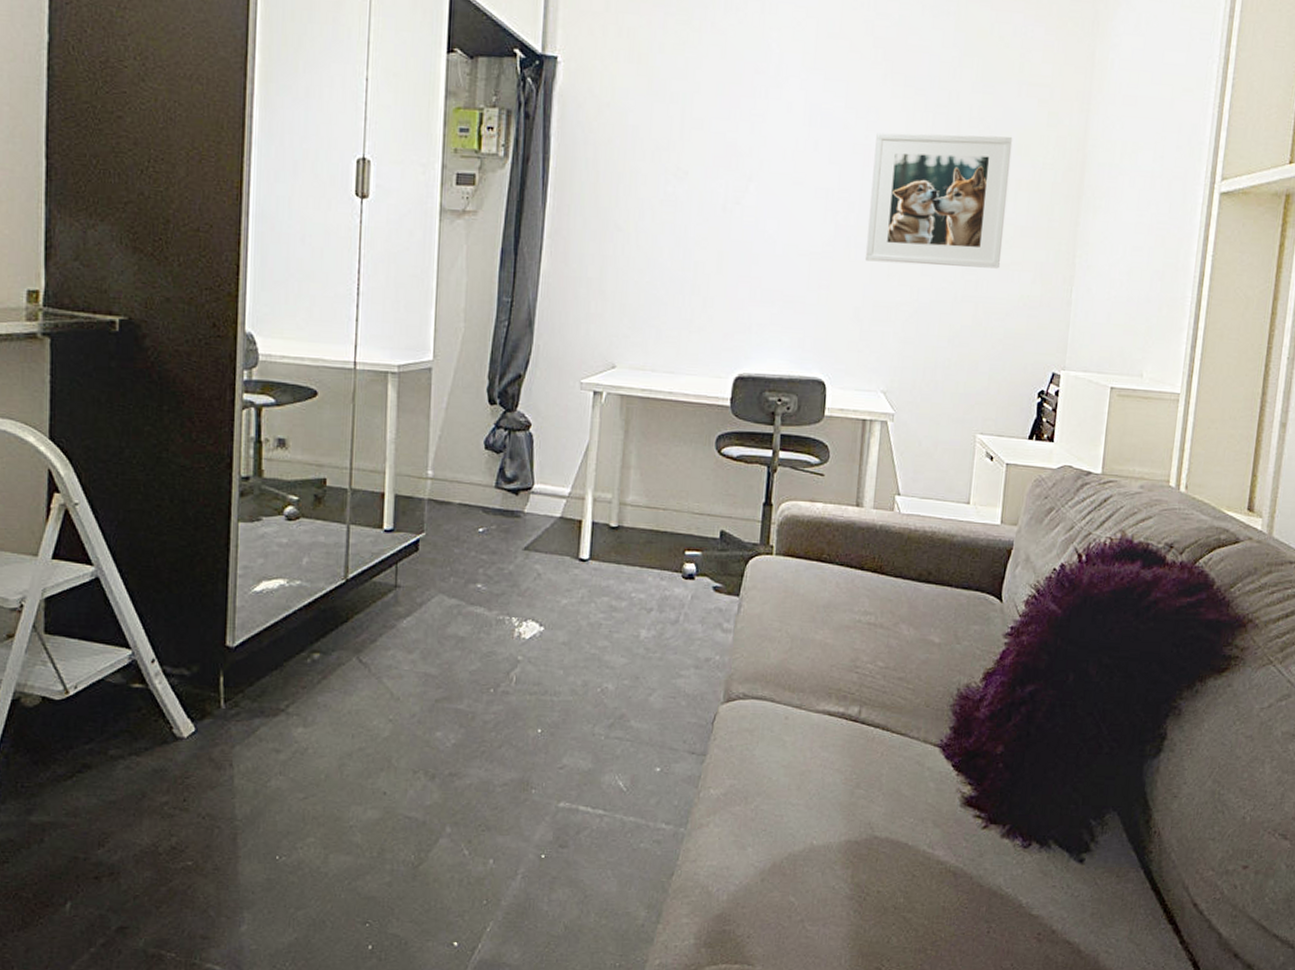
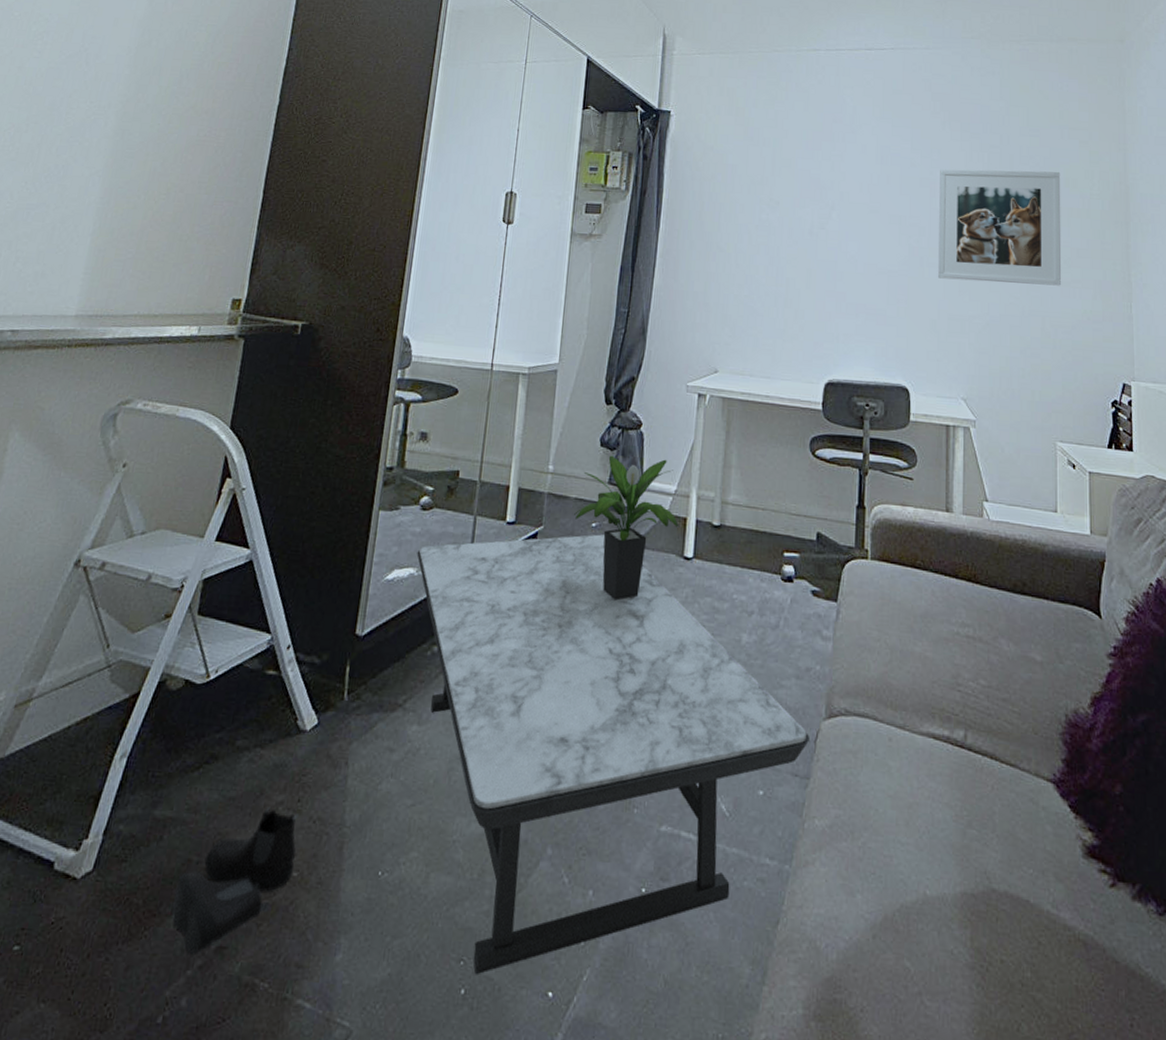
boots: none [64,807,188,935] -> present [171,806,299,954]
coffee table: none [286,539,707,934] -> present [417,534,809,975]
potted plant: none [459,458,573,603] -> present [574,455,679,601]

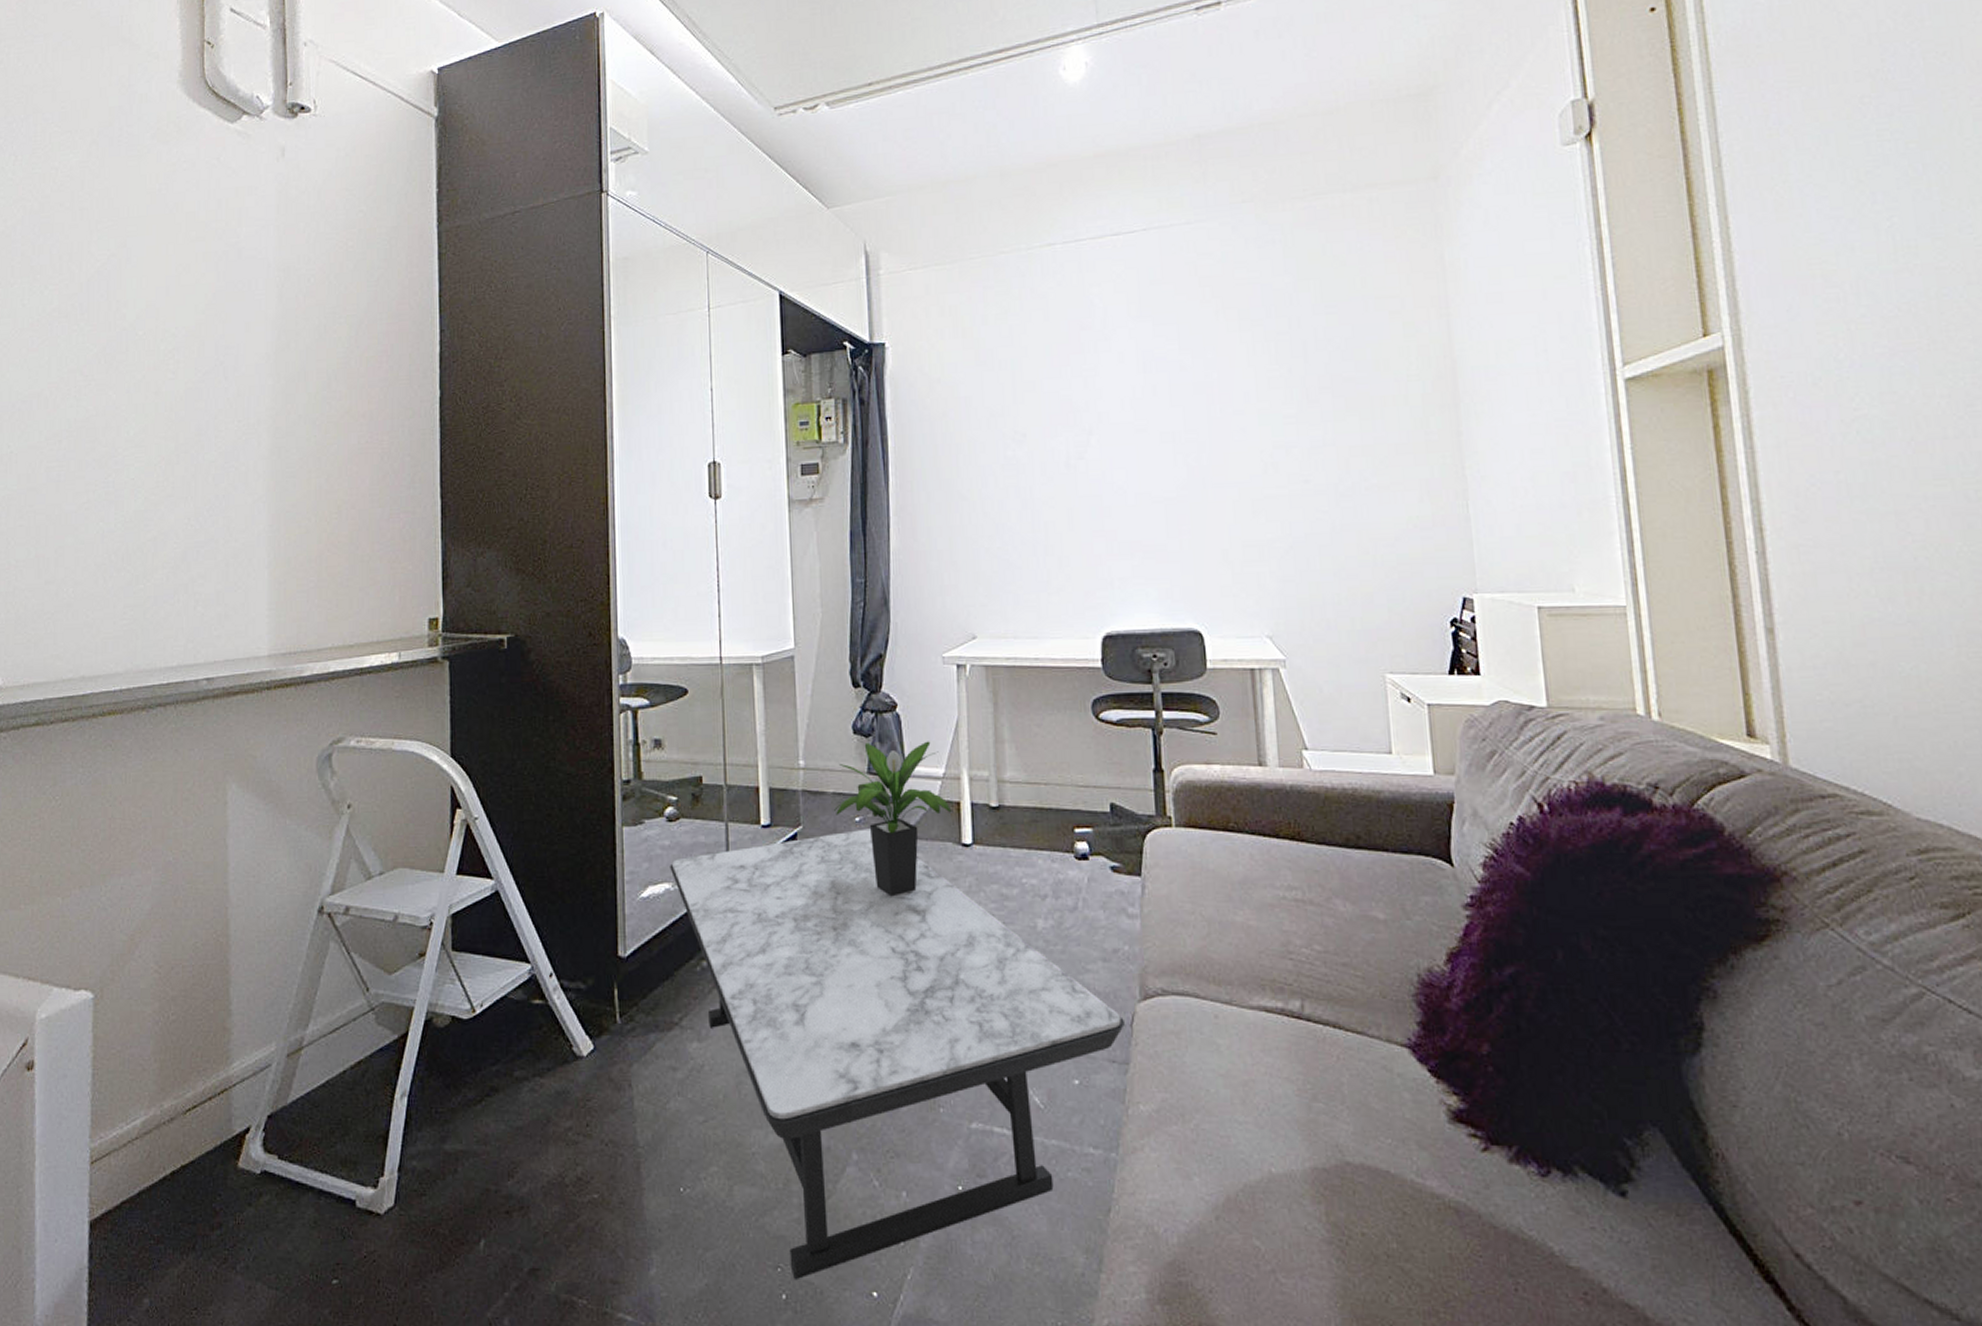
boots: present [171,806,299,954] -> none [478,1133,594,1277]
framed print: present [938,169,1062,286] -> none [1217,353,1379,500]

